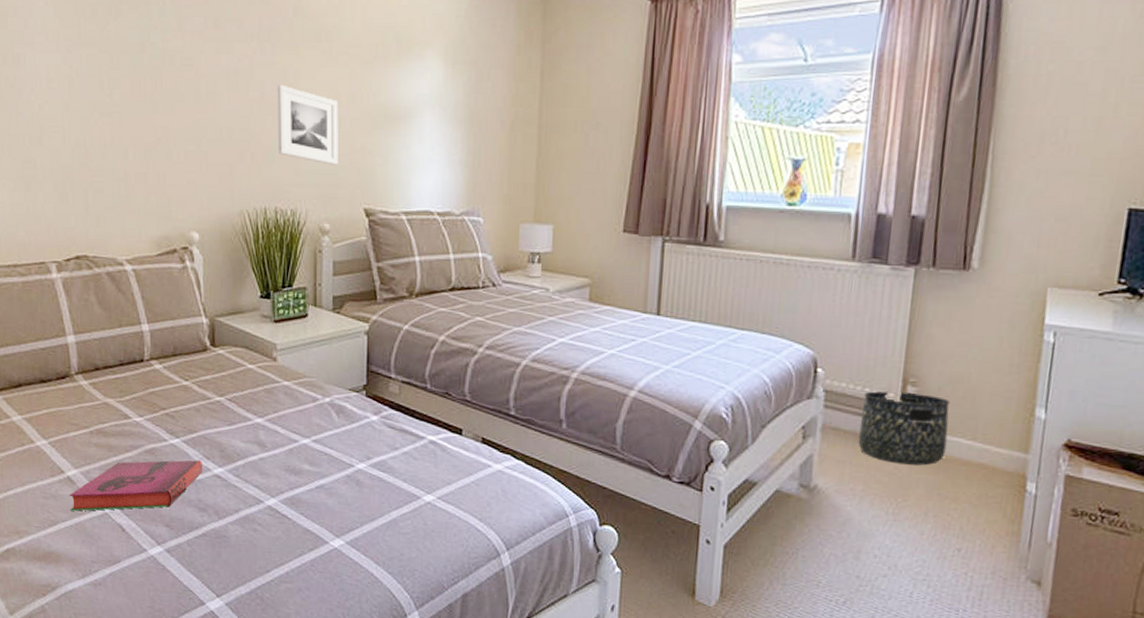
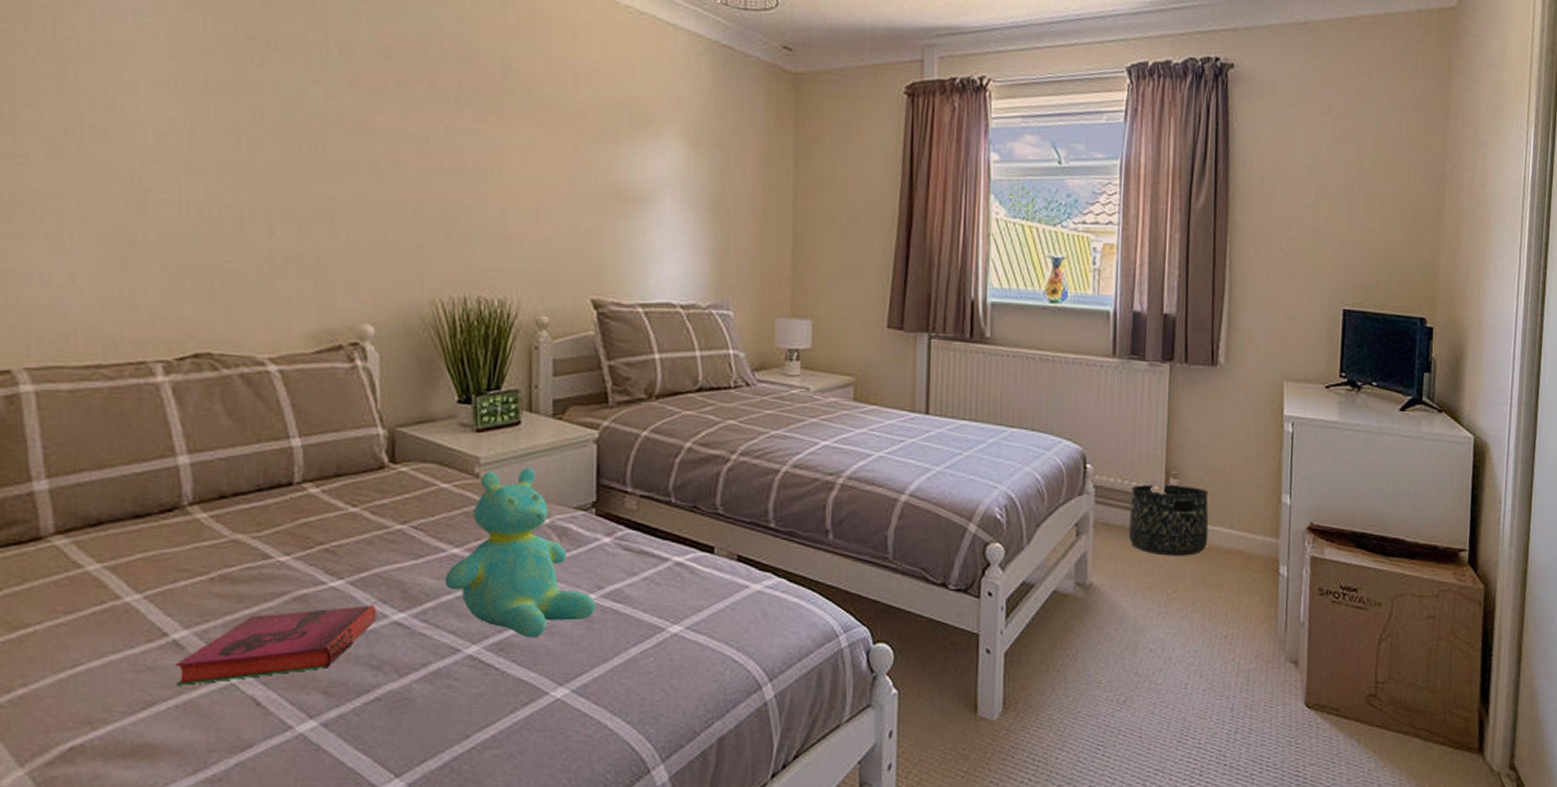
teddy bear: none [251,354,365,496] -> present [444,468,596,638]
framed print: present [277,84,338,165] -> none [480,156,559,250]

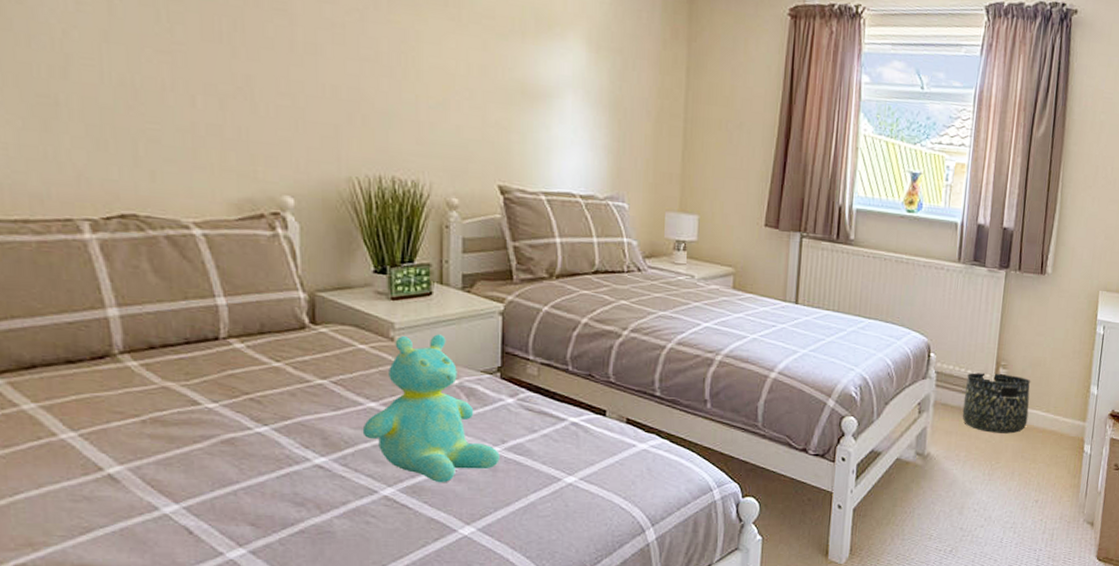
hardback book: present [176,605,378,685] -> none [112,449,301,514]

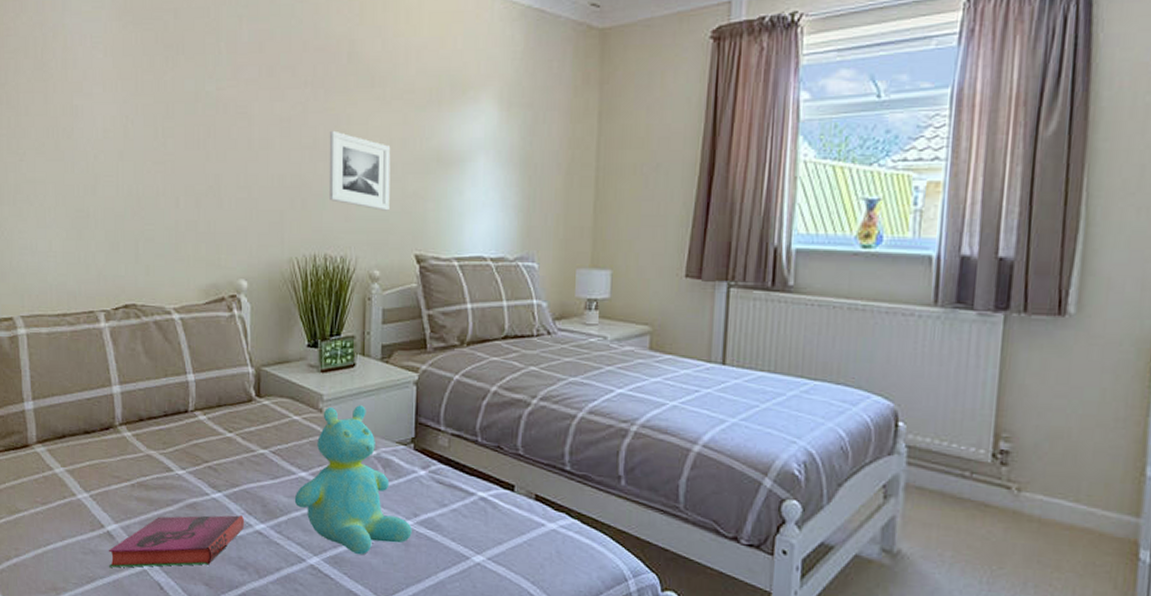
hardback book: none [112,449,301,514] -> present [109,515,245,568]
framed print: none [394,45,469,138] -> present [328,130,391,211]
basket: present [962,372,1031,434] -> none [945,447,1049,530]

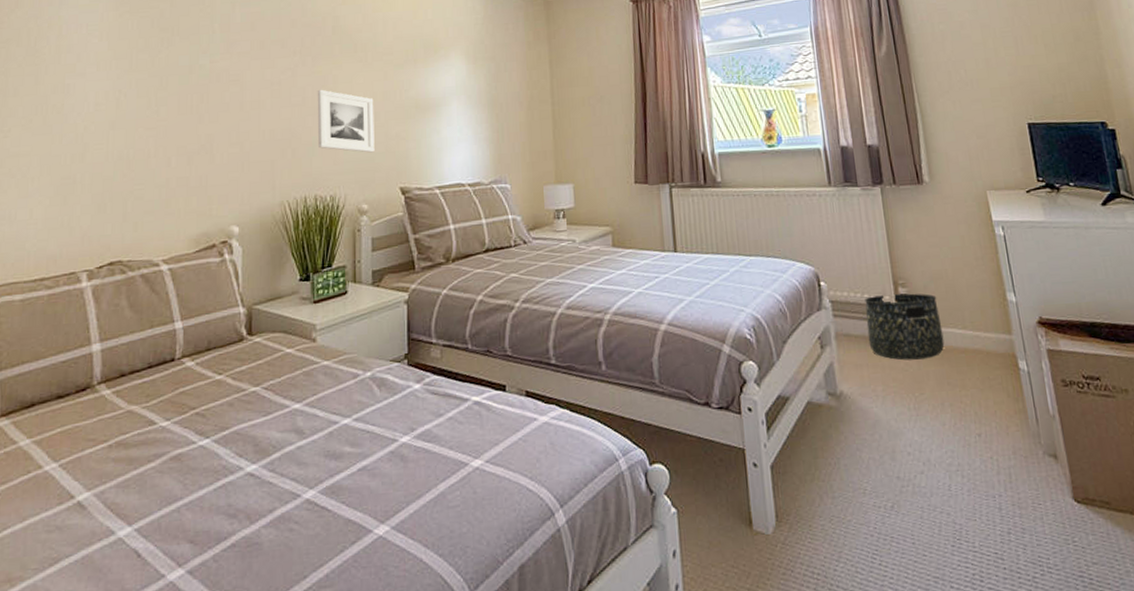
hardback book: present [109,515,245,568] -> none [78,459,235,542]
teddy bear: present [294,405,412,555] -> none [288,329,410,481]
basket: none [945,447,1049,530] -> present [865,293,945,361]

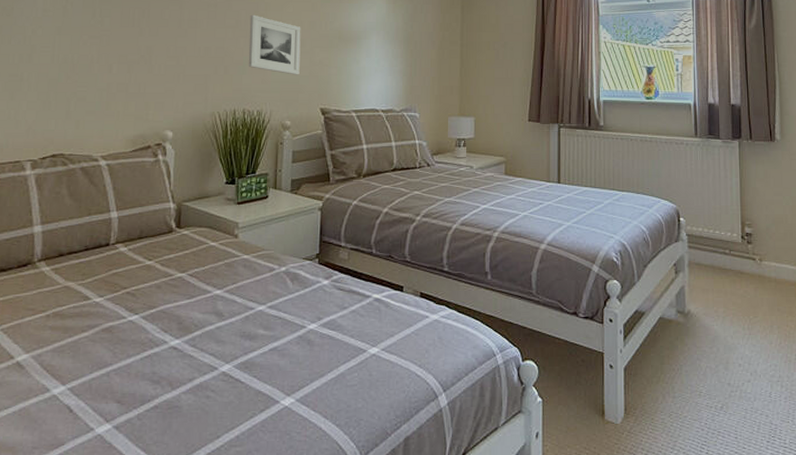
basket: present [865,293,945,361] -> none [715,233,779,288]

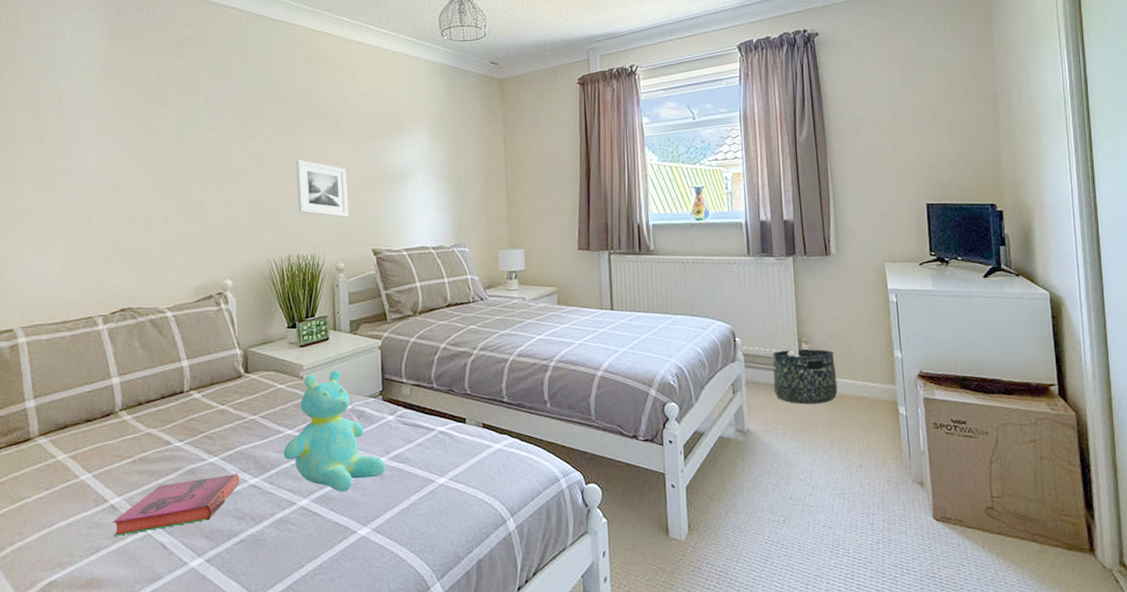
hardback book: none [16,334,160,396] -> present [113,474,240,536]
teddy bear: none [209,230,316,359] -> present [283,370,386,492]
basket: none [715,233,779,288] -> present [773,349,838,405]

